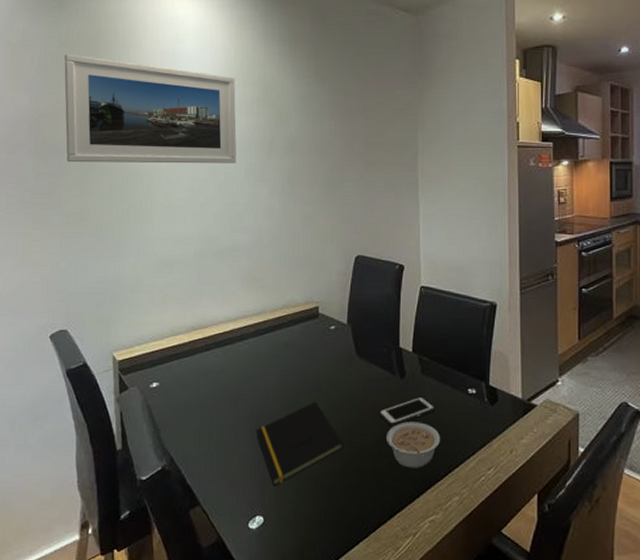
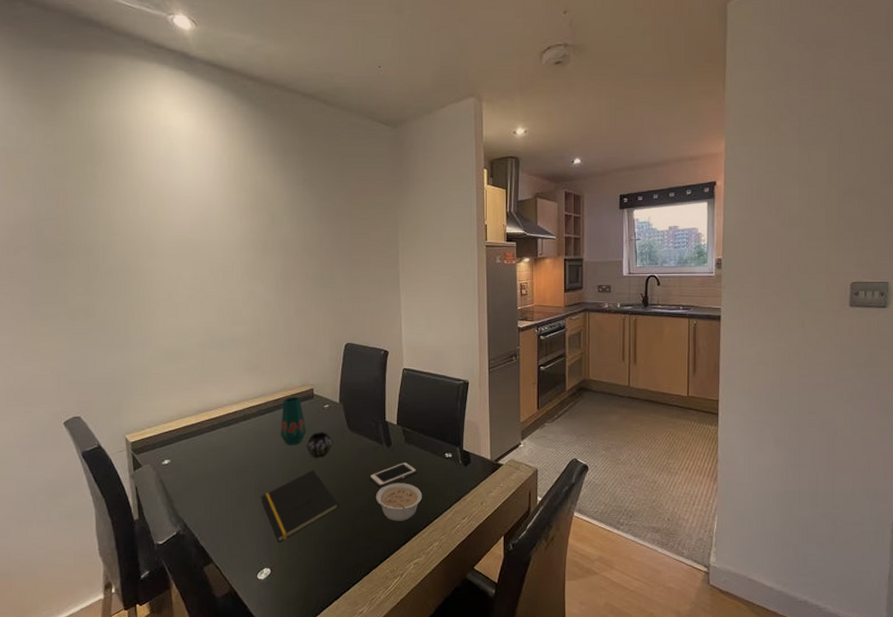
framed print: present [64,53,237,164] -> none [61,160,234,264]
vase: none [281,314,339,388] -> present [281,396,333,458]

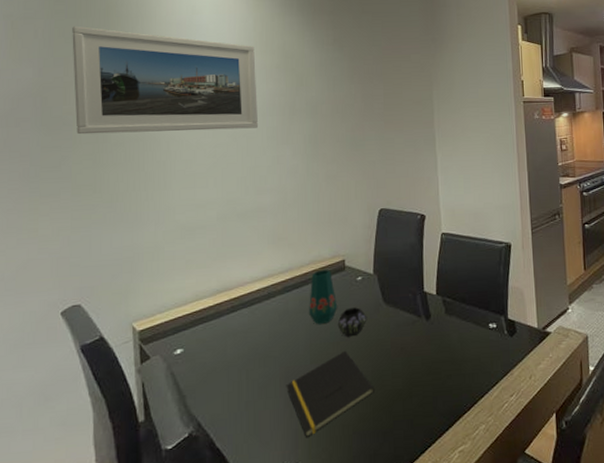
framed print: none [61,160,234,264] -> present [72,26,259,135]
cell phone: present [369,461,417,488] -> none [407,335,459,367]
legume: present [375,483,423,521] -> none [414,359,466,404]

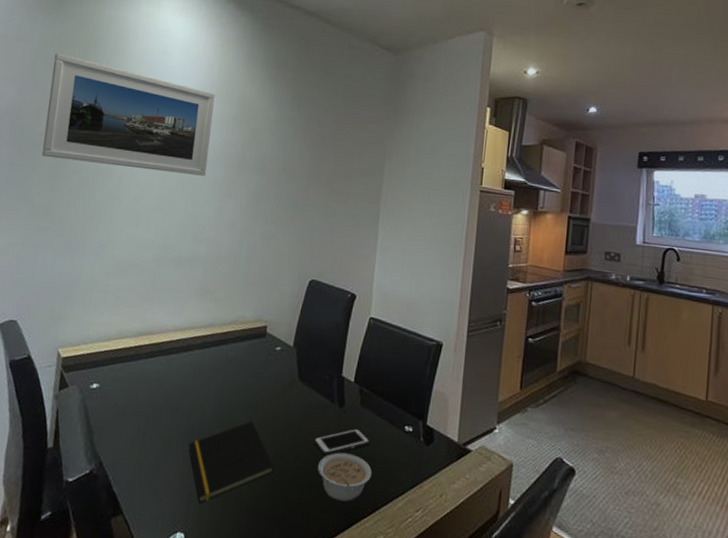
vase: present [309,269,367,337] -> none [223,331,280,408]
cell phone: none [407,335,459,367] -> present [313,428,370,456]
legume: none [414,359,466,404] -> present [317,452,372,502]

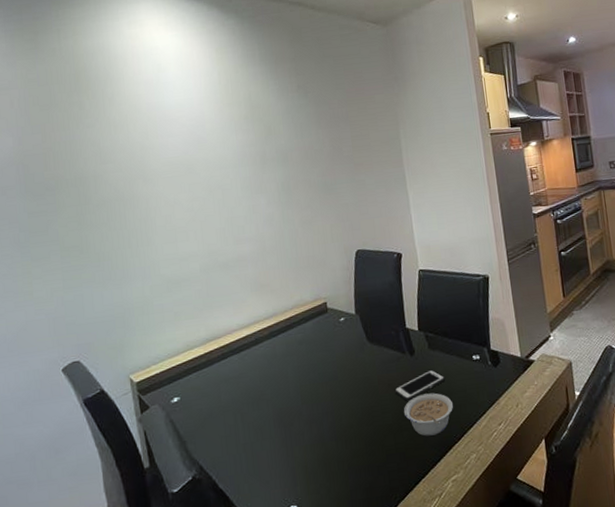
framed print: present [41,52,215,176] -> none [45,93,232,199]
notepad: present [188,421,275,504] -> none [280,389,366,476]

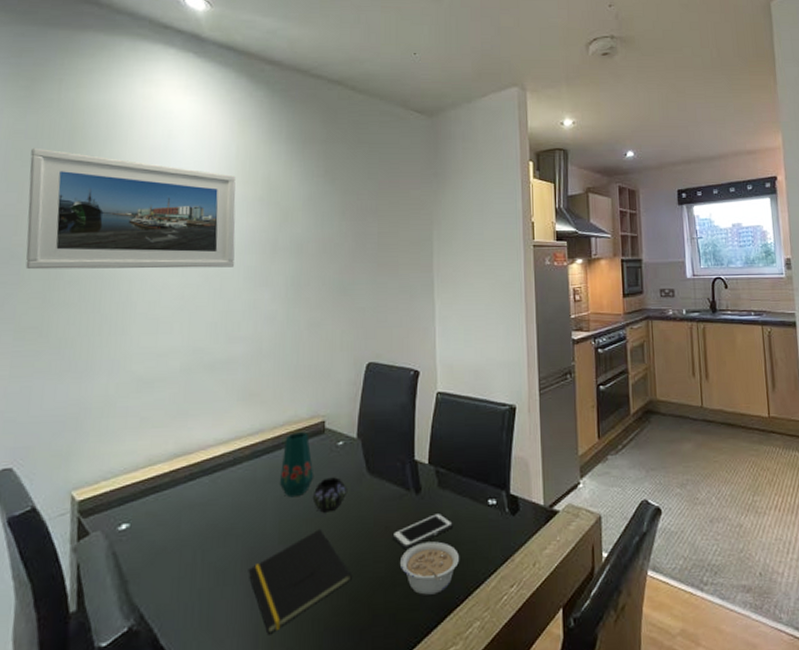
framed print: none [45,93,232,199] -> present [25,147,236,270]
notepad: none [280,389,366,476] -> present [248,528,352,635]
vase: none [295,312,353,377] -> present [280,431,348,513]

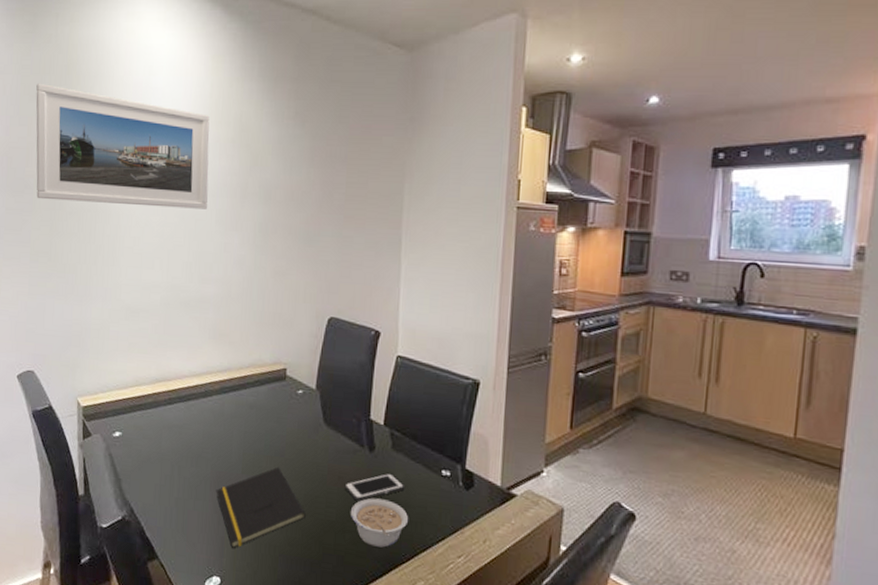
vase: present [280,431,348,513] -> none [245,375,305,454]

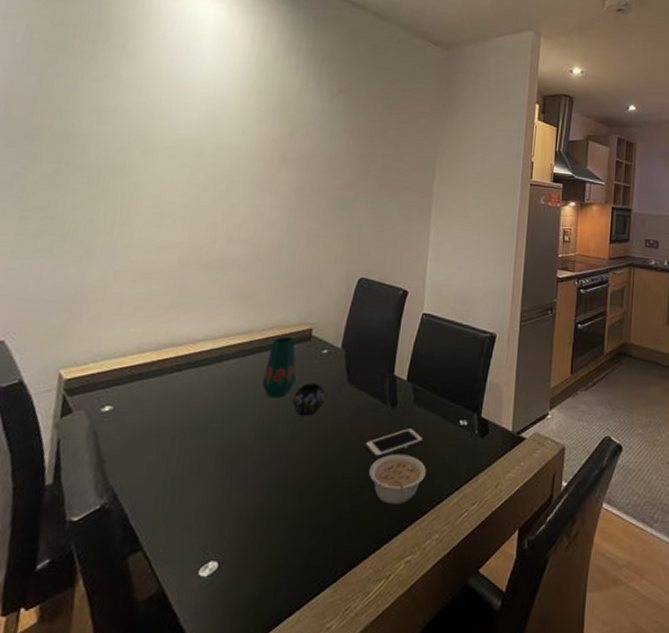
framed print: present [36,83,210,209] -> none [38,34,253,172]
notepad: present [216,466,306,549] -> none [222,430,322,527]
vase: none [245,375,305,454] -> present [262,336,327,416]

